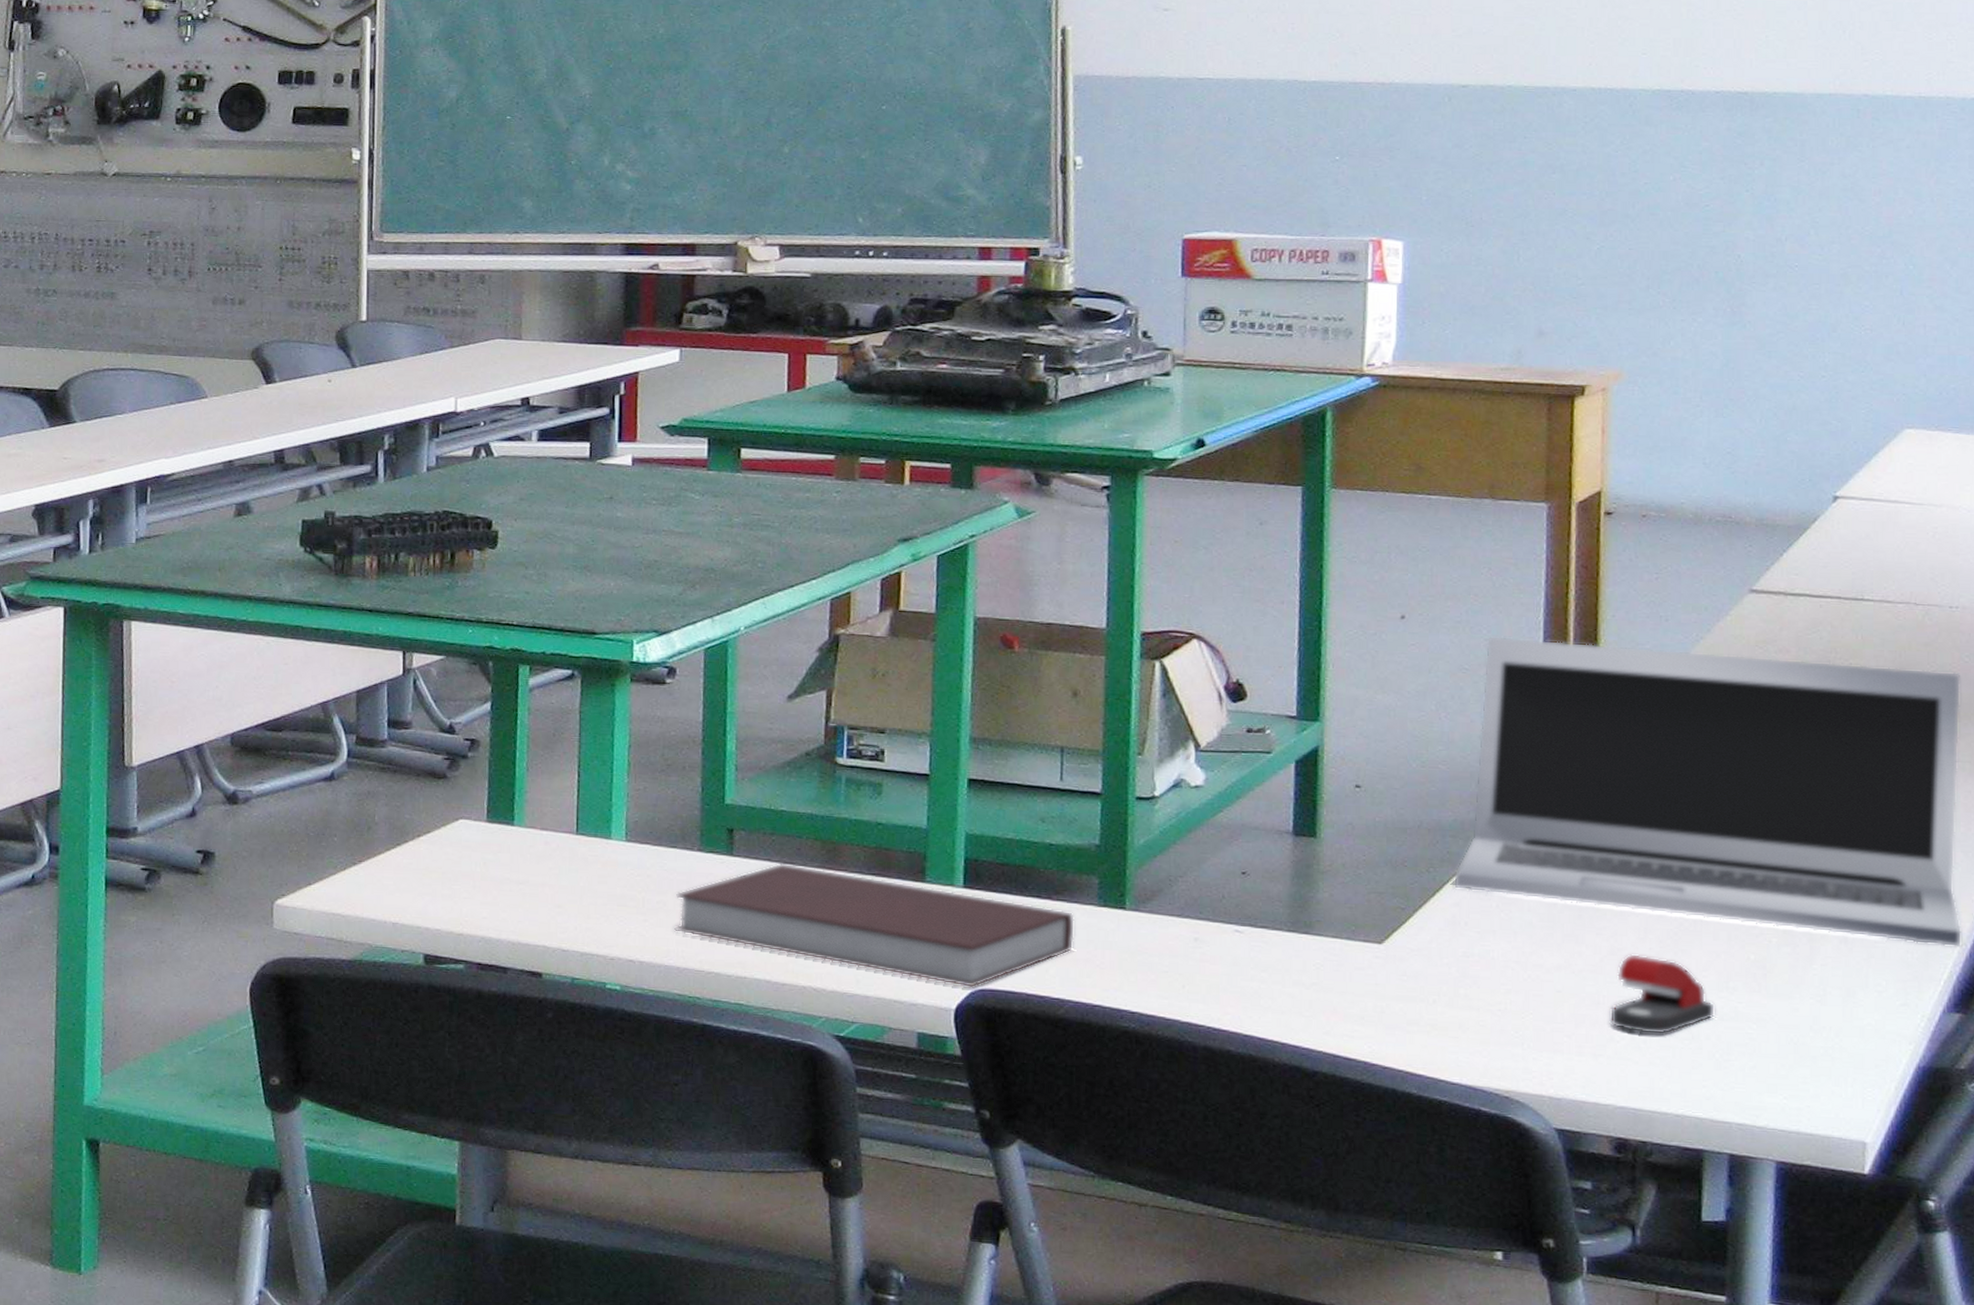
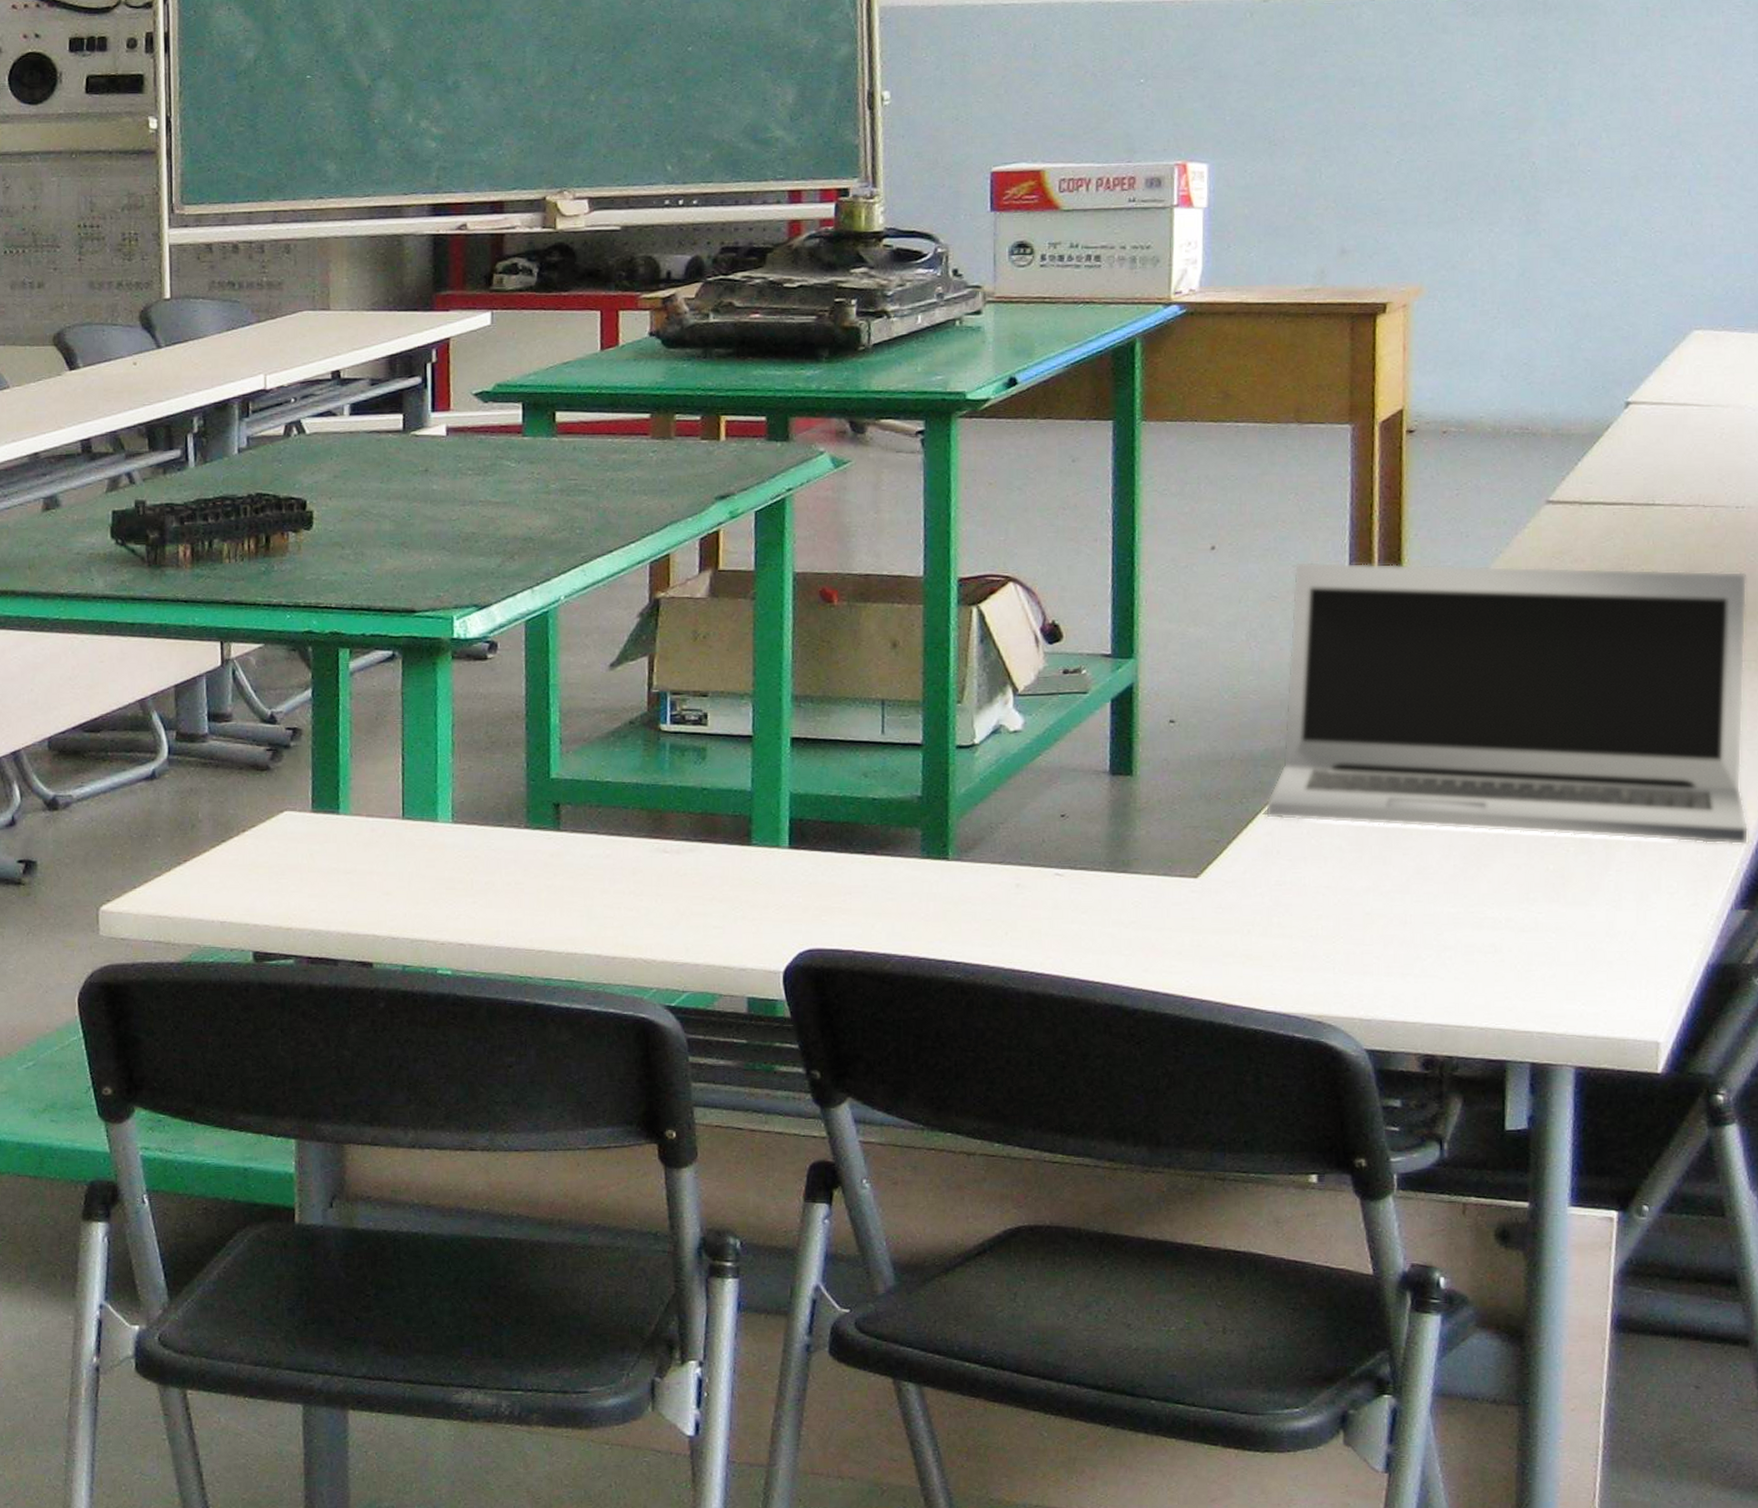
notebook: present [674,863,1075,988] -> none [504,835,900,949]
stapler: present [1609,954,1716,1035] -> none [1416,872,1517,951]

